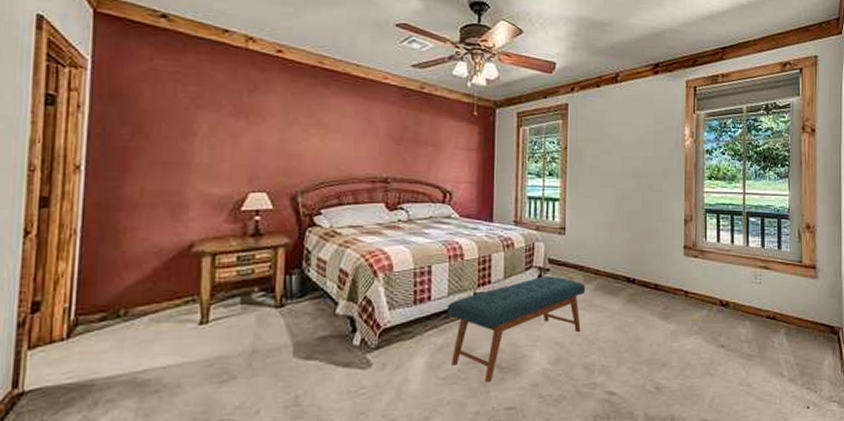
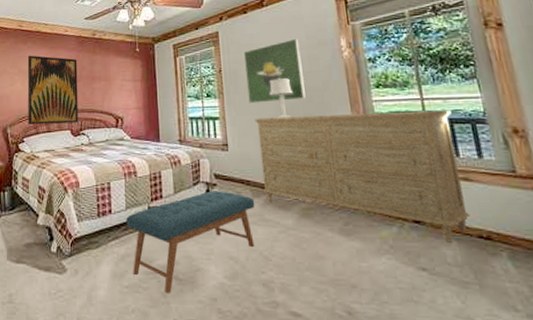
wall art: none [328,103,399,195] -> present [28,55,78,125]
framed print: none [591,121,647,187] -> present [243,38,306,104]
dresser: none [594,202,765,323] -> present [254,110,470,243]
table lamp: none [613,161,636,204] -> present [270,77,294,118]

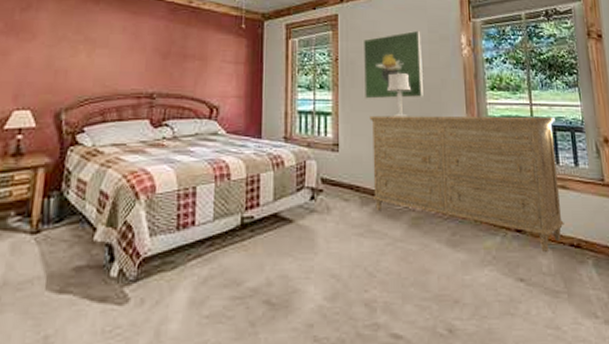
wall art: present [28,55,78,125] -> none [92,19,166,111]
bench: present [126,191,255,294] -> none [212,198,363,323]

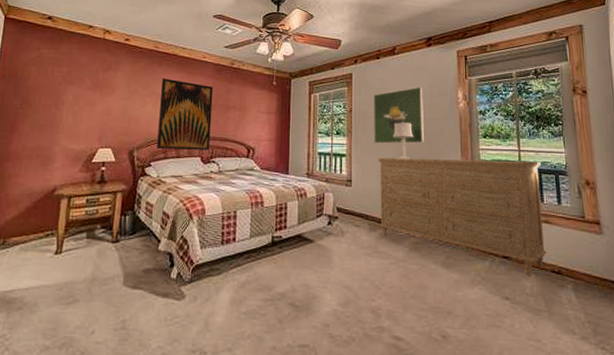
wall art: none [92,19,166,111] -> present [157,78,214,150]

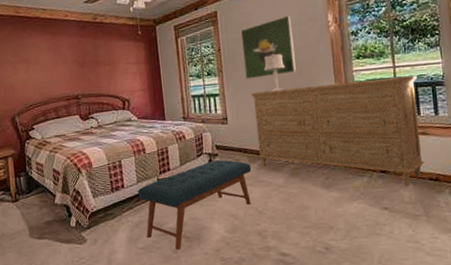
wall art: present [157,78,214,150] -> none [29,42,86,112]
bench: none [249,223,371,320] -> present [138,159,252,251]

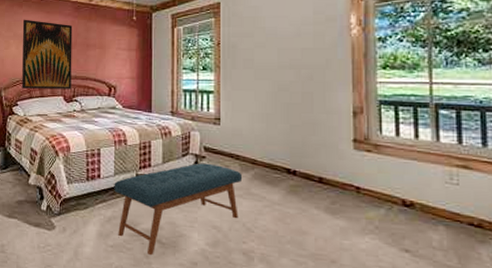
wall art: none [29,42,86,112] -> present [22,19,73,89]
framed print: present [240,15,296,80] -> none [244,12,306,79]
dresser: present [251,75,424,186] -> none [250,94,463,228]
table lamp: present [264,53,286,92] -> none [269,53,294,96]

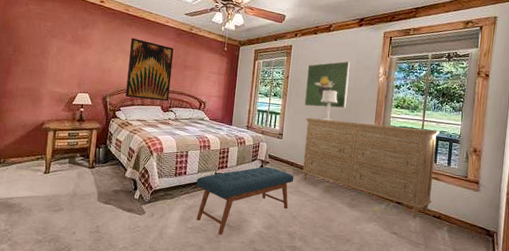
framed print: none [244,12,306,79] -> present [304,61,351,108]
dresser: none [250,94,463,228] -> present [301,117,440,218]
table lamp: none [269,53,294,96] -> present [321,89,338,121]

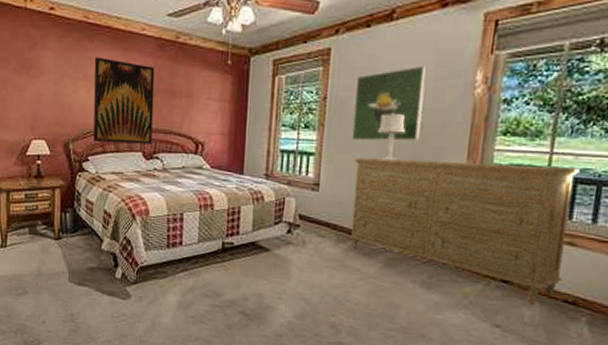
bench: present [196,166,294,236] -> none [197,232,338,327]

